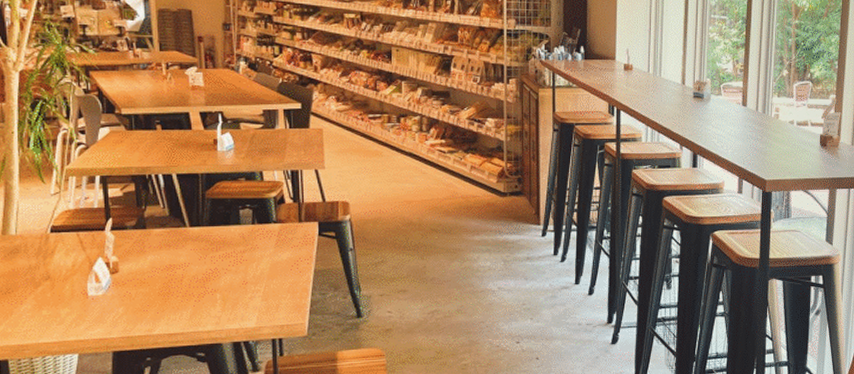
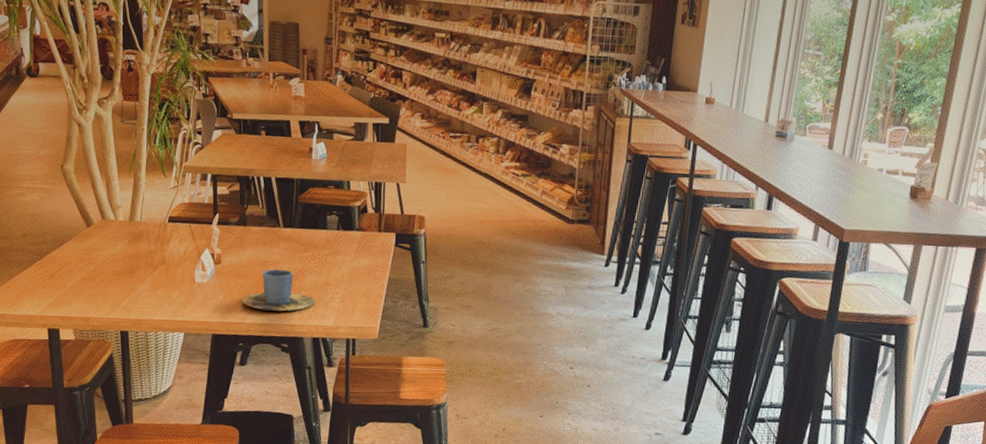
cup: none [146,272,232,318] -> present [242,268,315,311]

